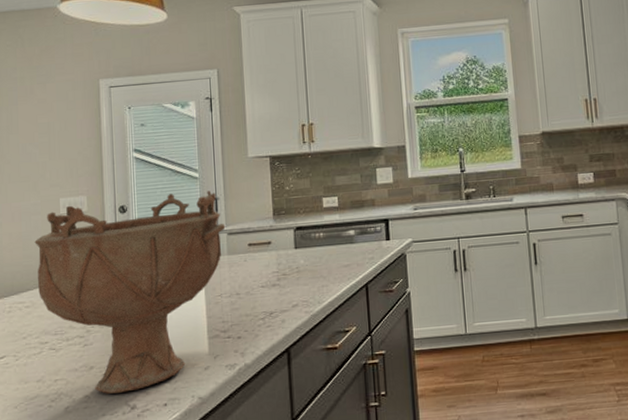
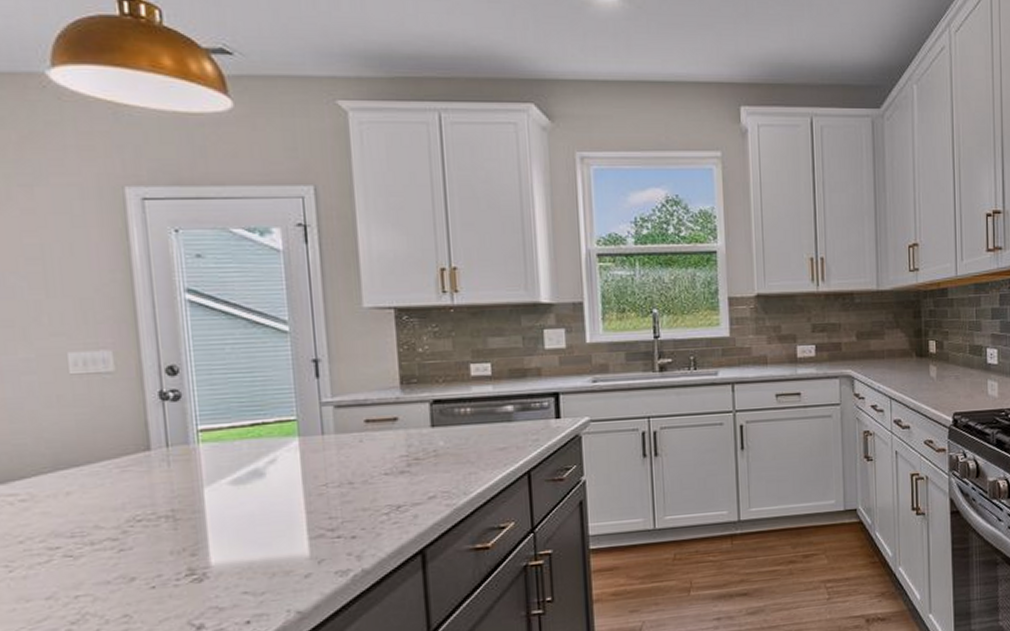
decorative bowl: present [34,190,226,394] -> none [29,349,331,612]

